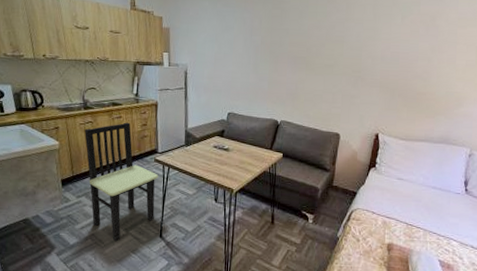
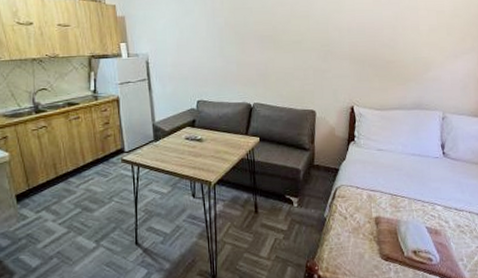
dining chair: present [84,122,159,242] -> none [37,122,128,257]

